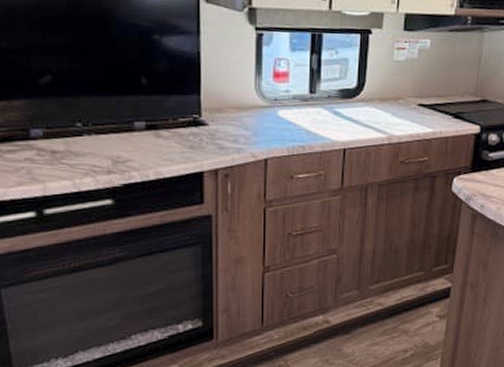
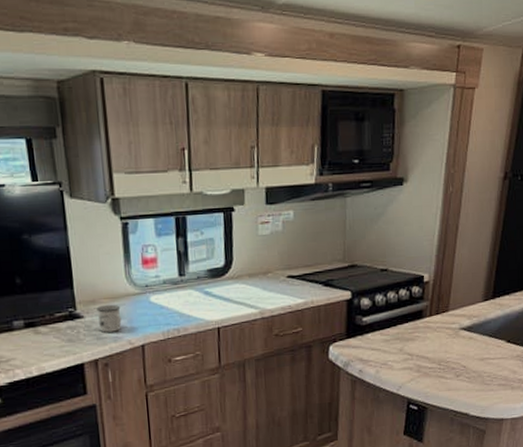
mug: none [222,114,247,143] -> present [96,304,122,333]

